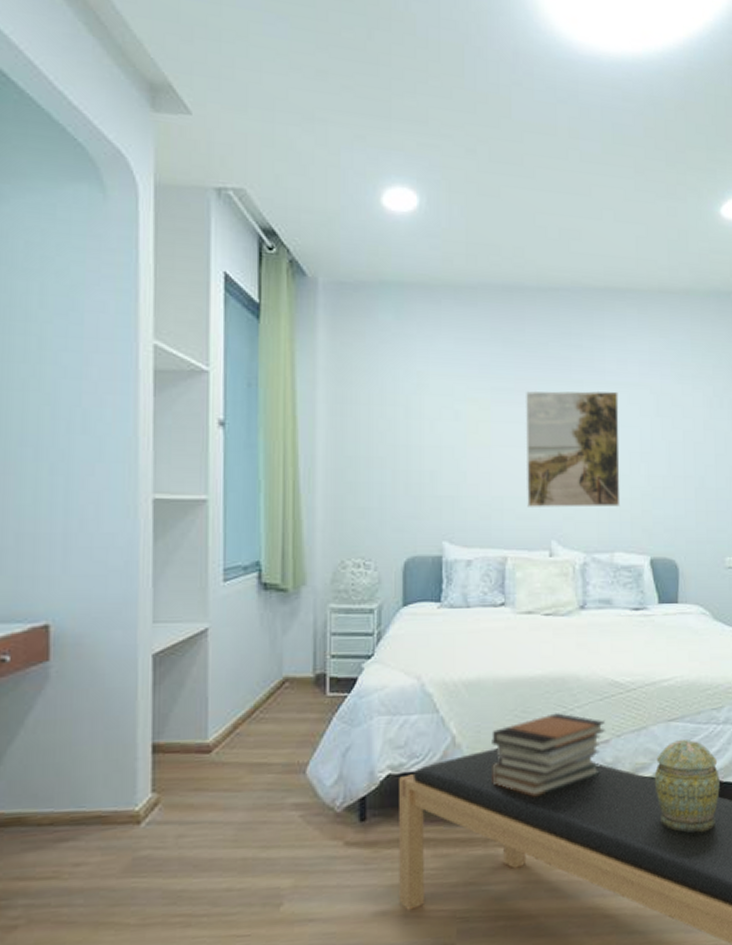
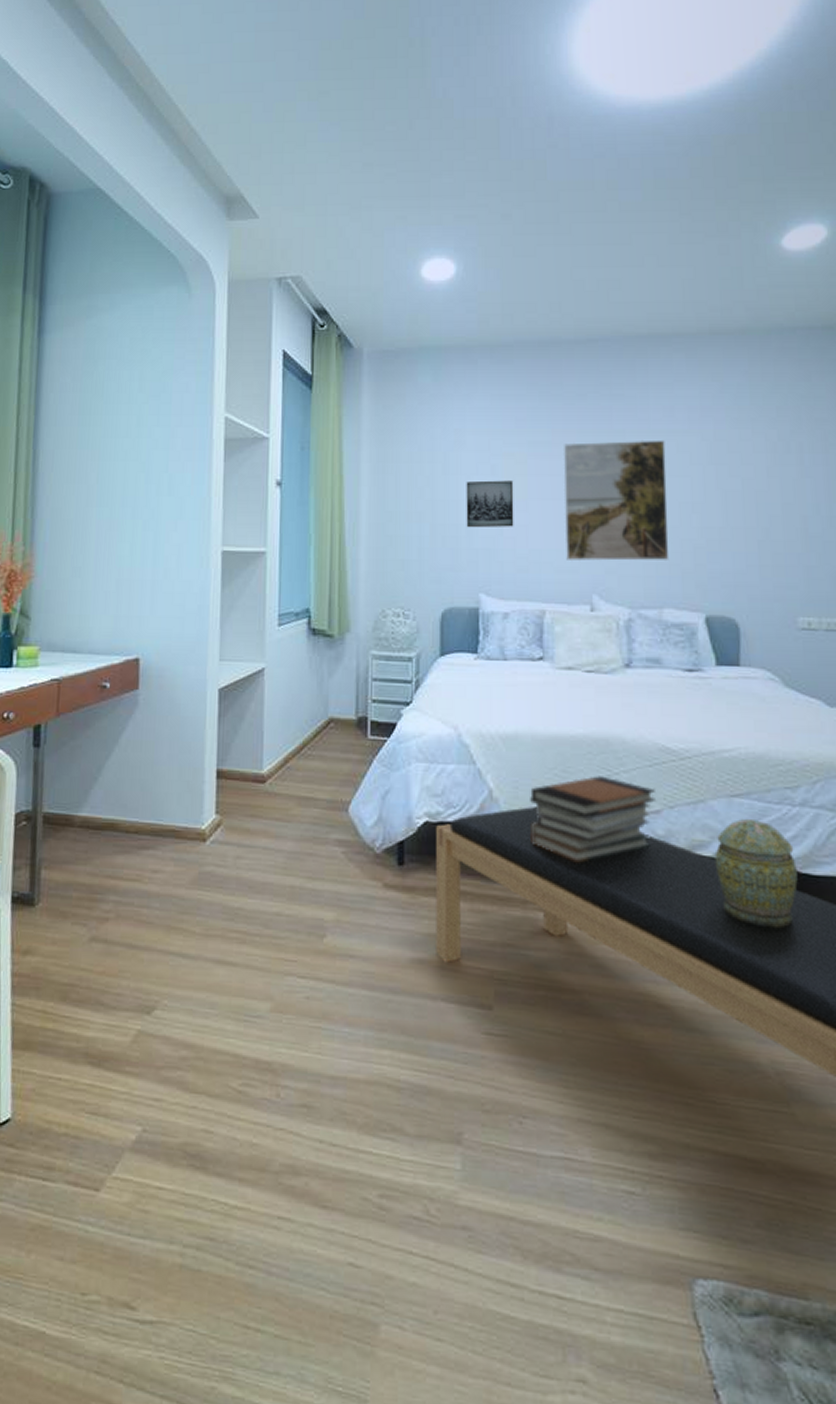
wall art: none [429,426,477,475] -> present [466,480,514,528]

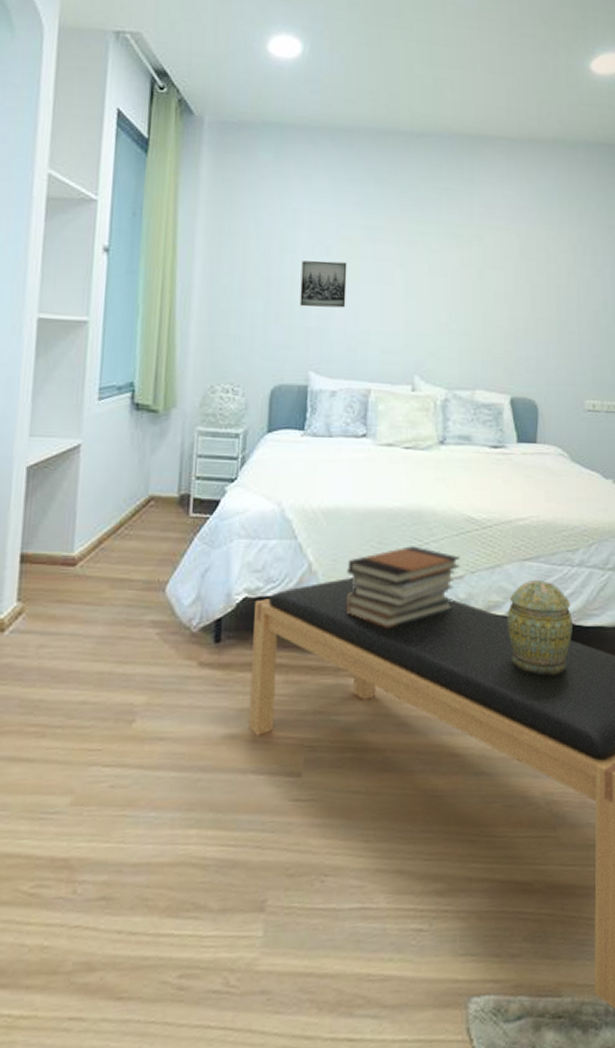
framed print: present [564,440,670,561] -> none [392,230,485,345]

